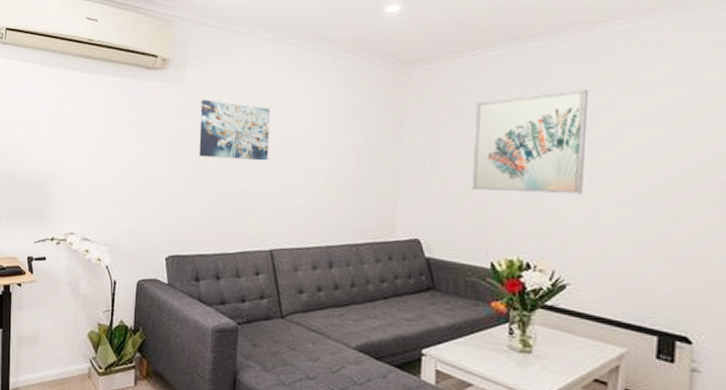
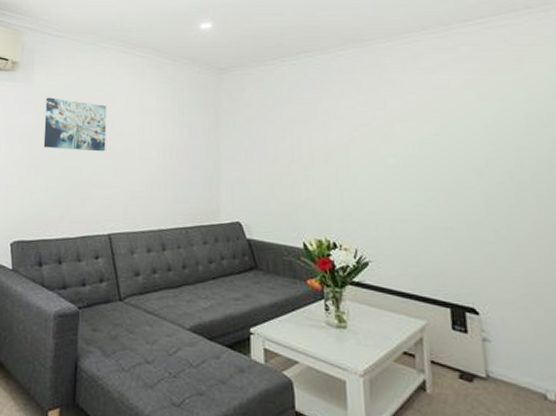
wall art: present [471,89,589,195] -> none [278,92,372,181]

